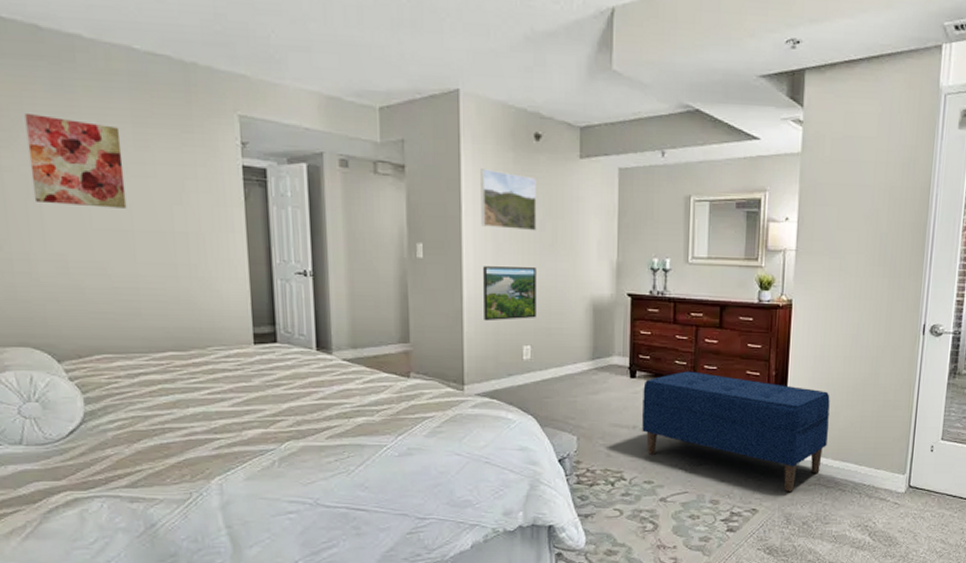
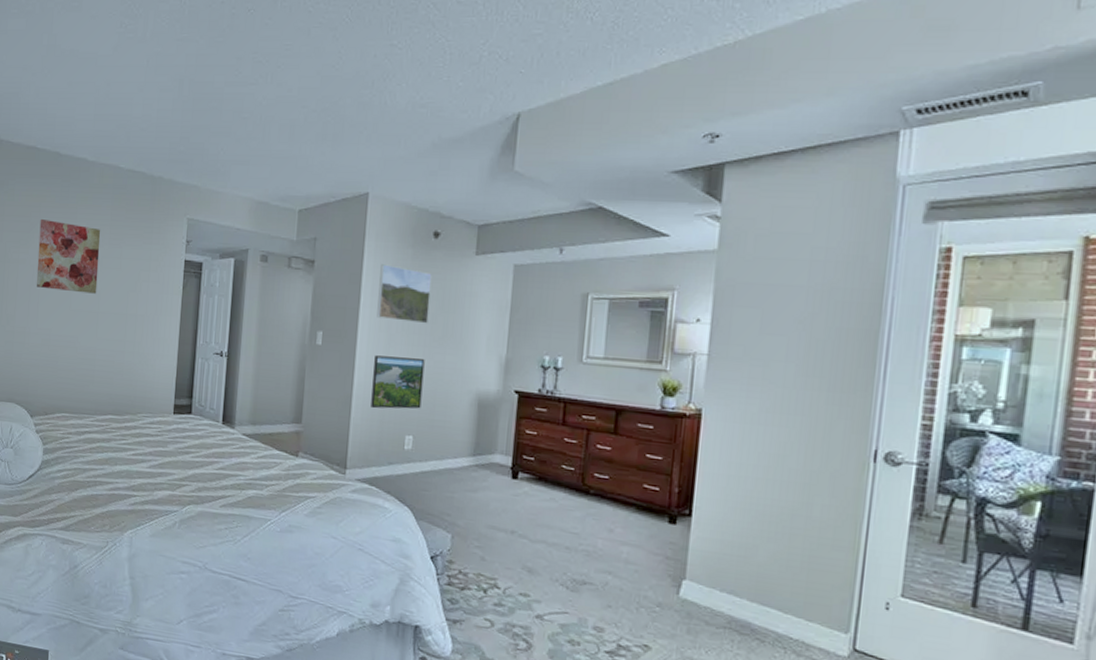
bench: present [642,371,830,492] -> none [521,477,747,632]

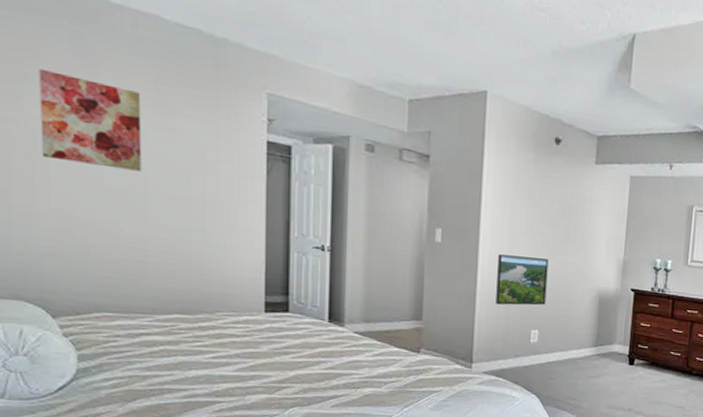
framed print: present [377,264,432,324] -> none [499,165,554,226]

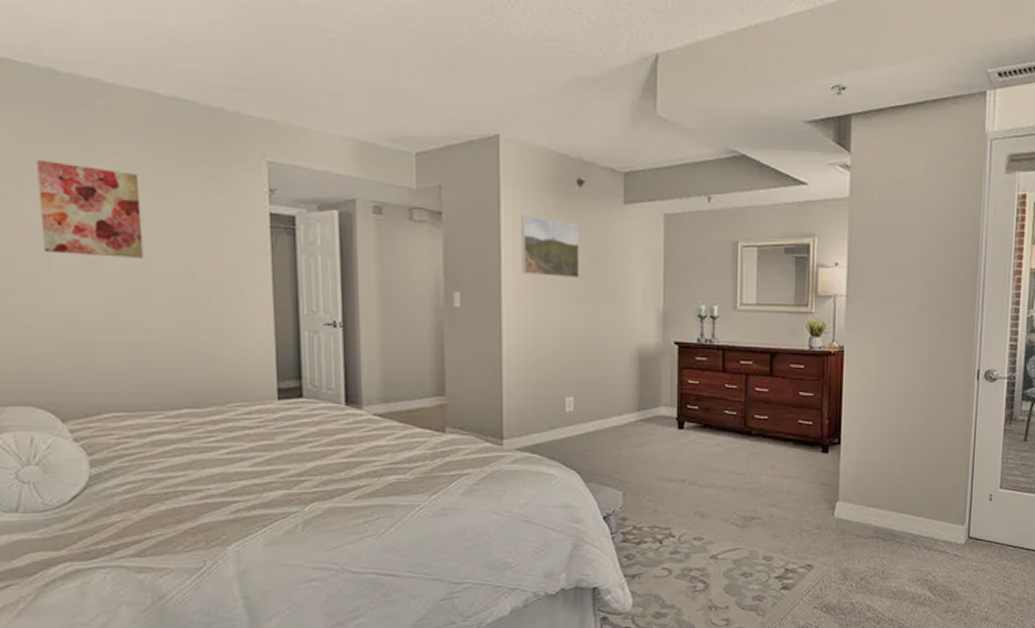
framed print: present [496,254,549,306] -> none [524,315,580,372]
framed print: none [499,165,554,226] -> present [521,215,579,279]

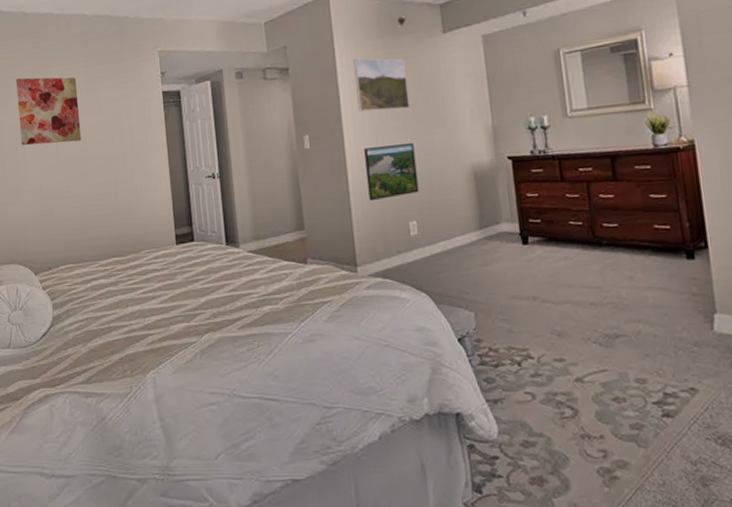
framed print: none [524,315,580,372] -> present [364,143,419,201]

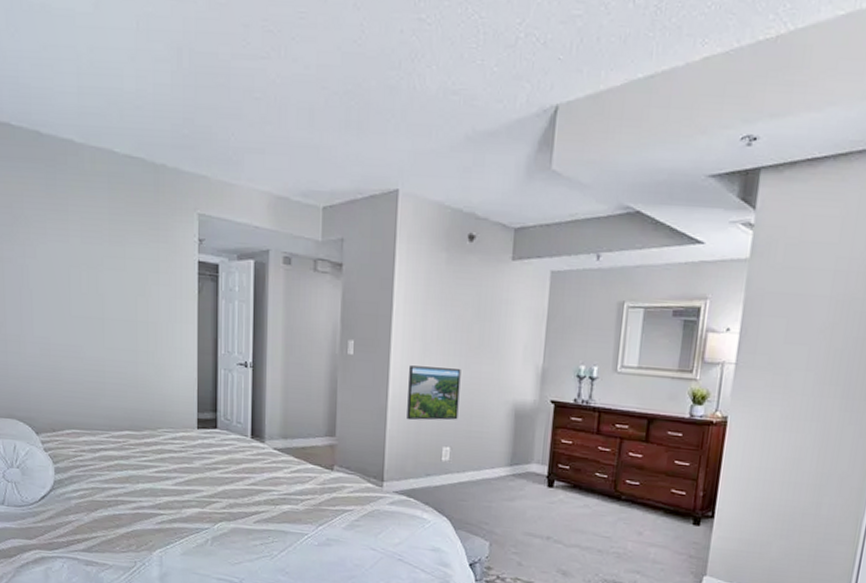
wall art: present [16,77,82,145] -> none [24,210,100,298]
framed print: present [353,58,410,112] -> none [410,268,467,333]

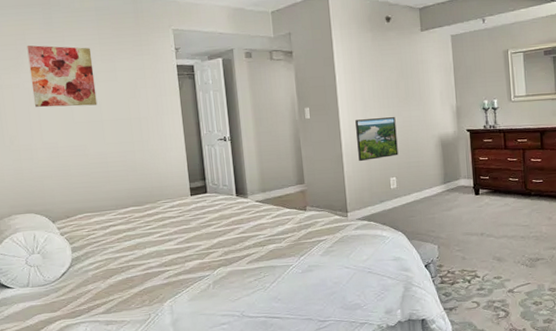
wall art: none [24,210,100,298] -> present [27,45,98,108]

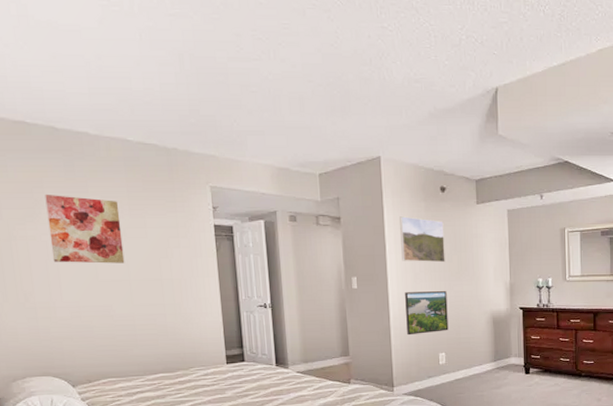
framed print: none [348,47,393,91] -> present [400,216,445,263]

